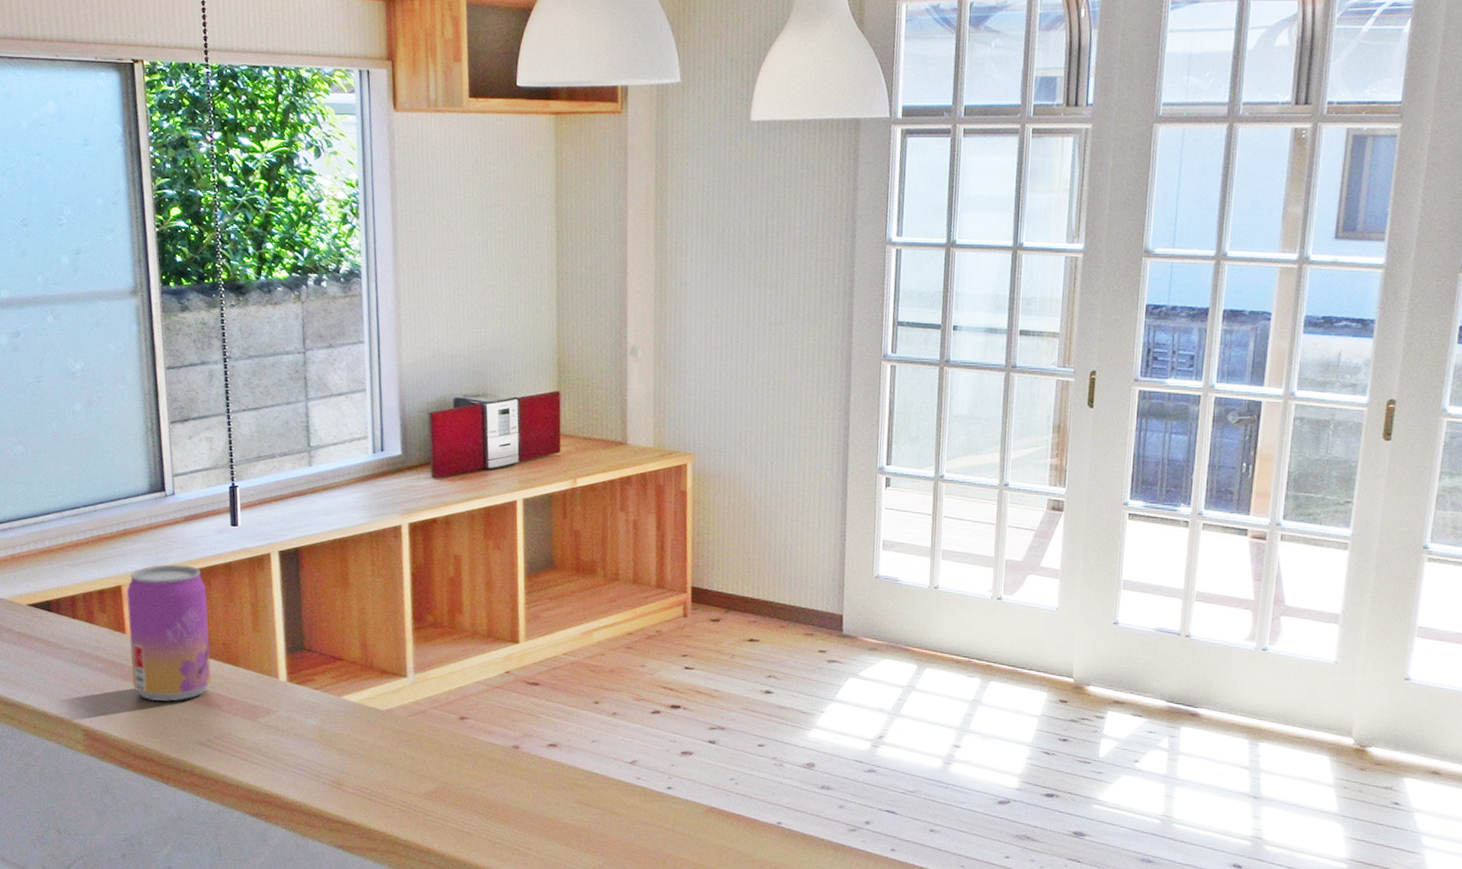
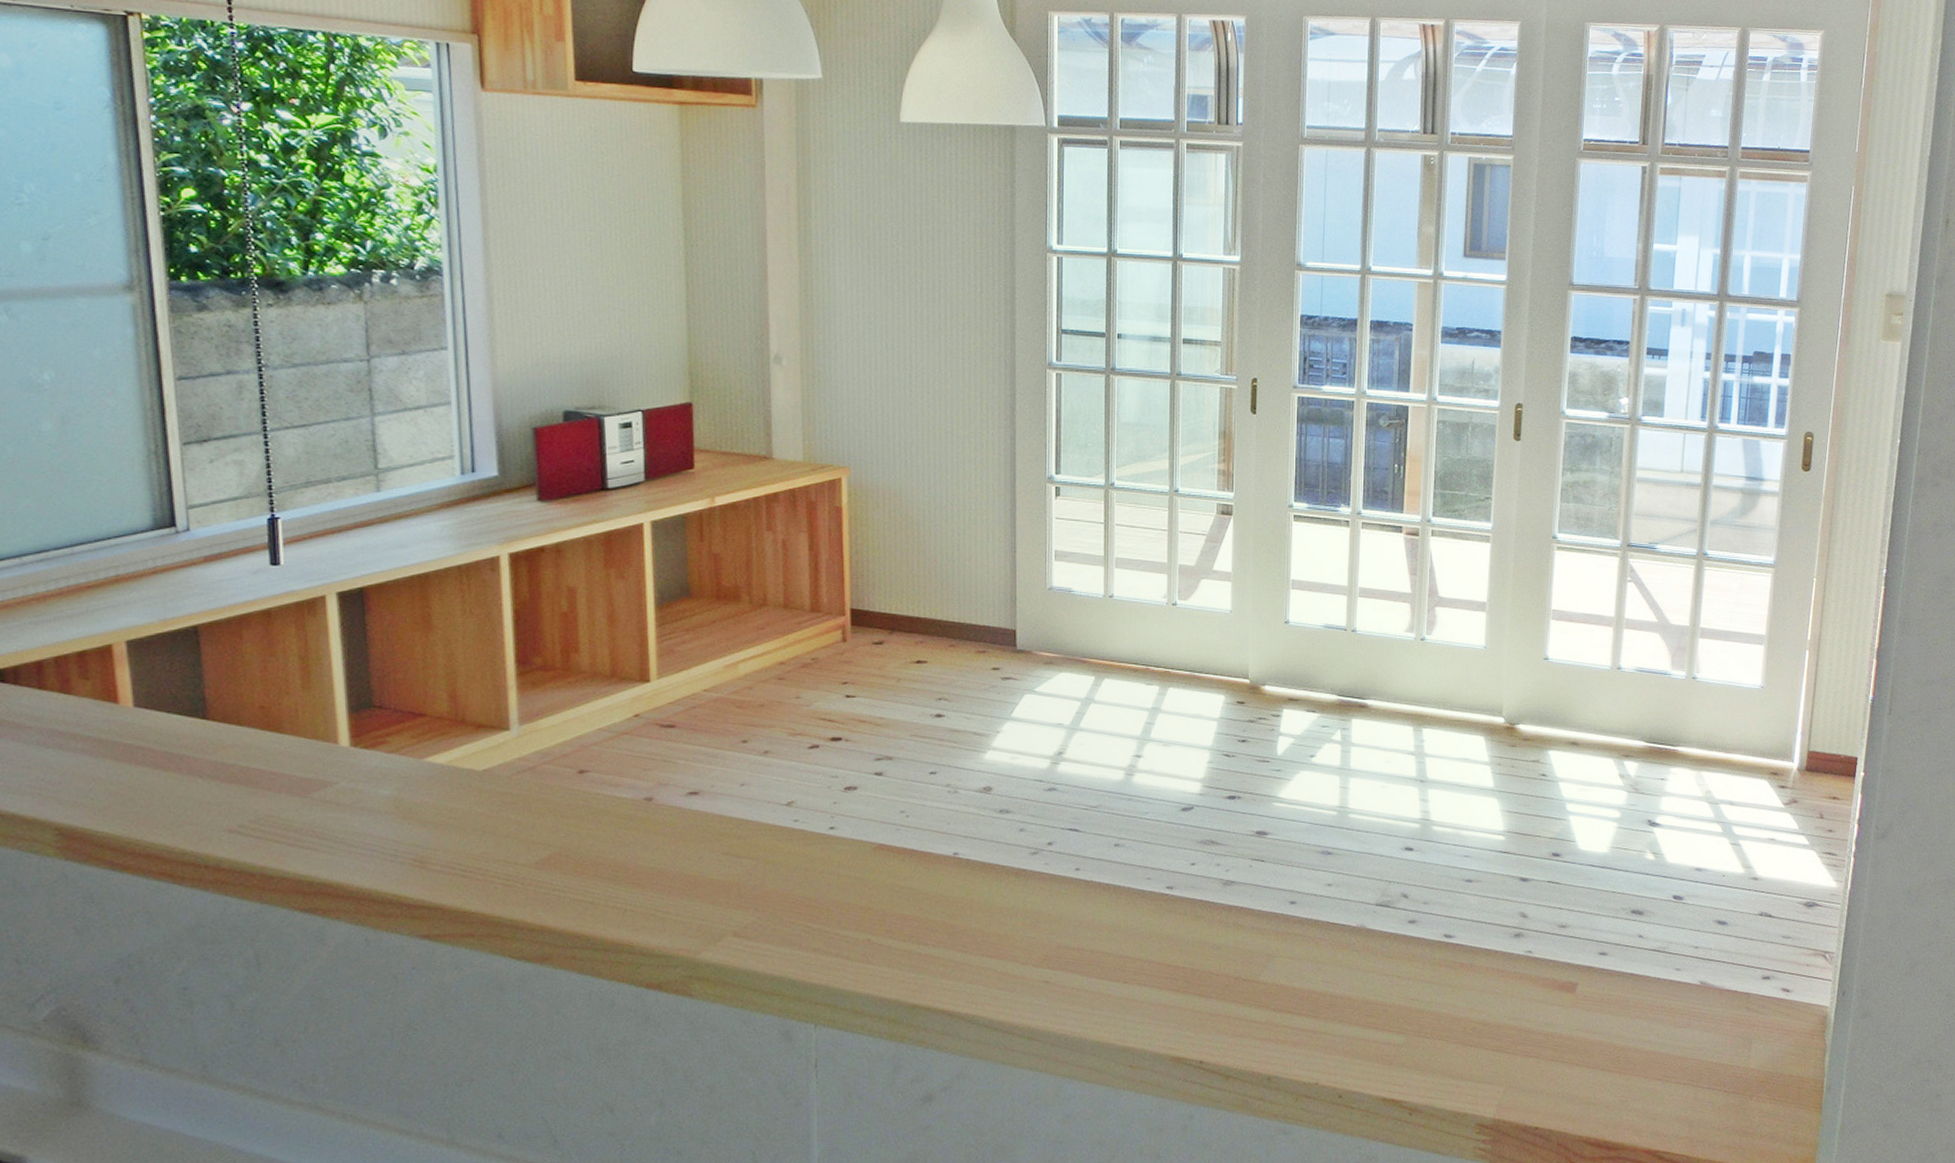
beer can: present [126,564,212,702] -> none [119,615,245,785]

